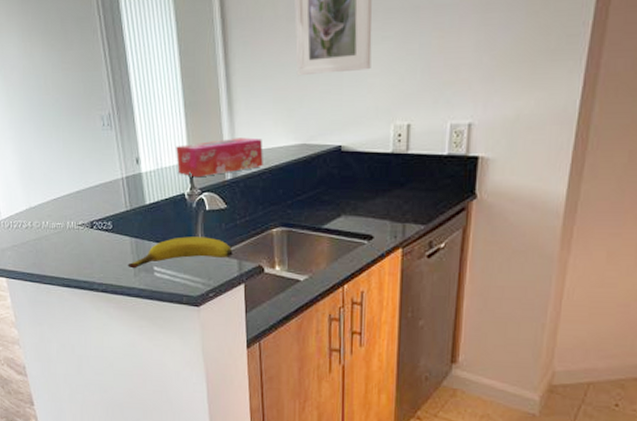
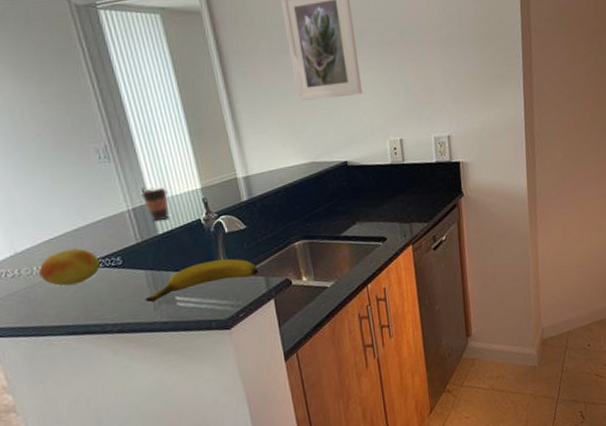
fruit: none [46,209,94,242] -> present [38,248,100,286]
coffee cup: none [135,156,158,192] -> present [141,186,169,222]
tissue box: present [176,137,263,178] -> none [185,160,277,202]

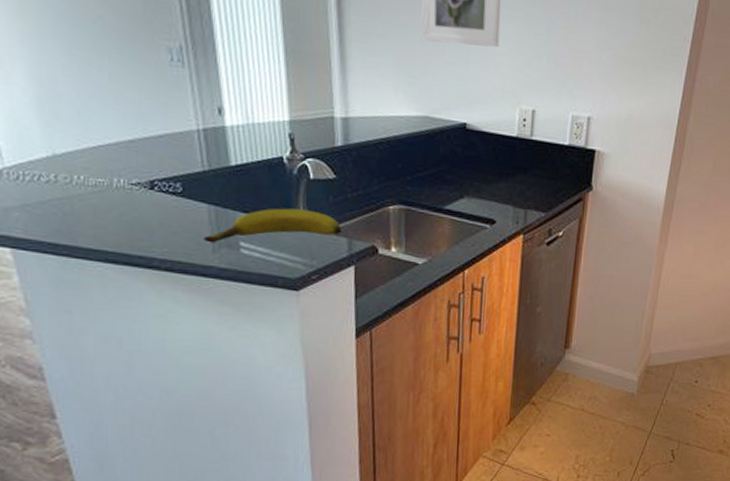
fruit: present [38,248,100,286] -> none [79,162,155,205]
coffee cup: present [141,186,169,222] -> none [216,107,248,150]

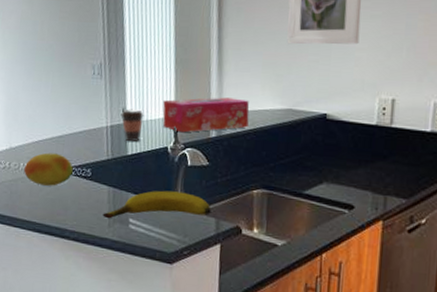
fruit: none [79,162,155,205] -> present [23,152,73,186]
coffee cup: none [216,107,248,150] -> present [120,108,144,142]
tissue box: none [273,98,381,140] -> present [162,97,250,133]

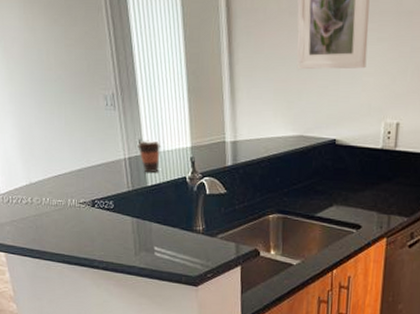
fruit: present [23,152,73,186] -> none [46,186,95,219]
banana: present [102,190,211,219] -> none [128,219,231,248]
tissue box: present [162,97,250,133] -> none [179,125,263,162]

